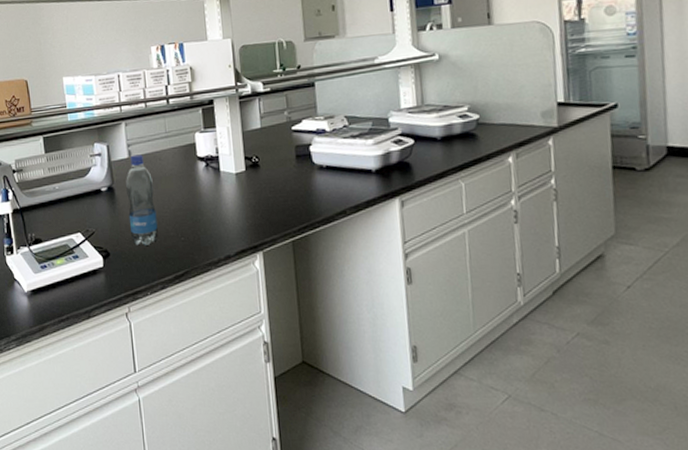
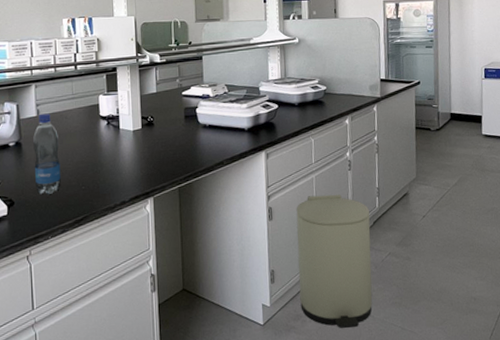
pedal bin: none [443,253,555,427] -> present [296,194,372,329]

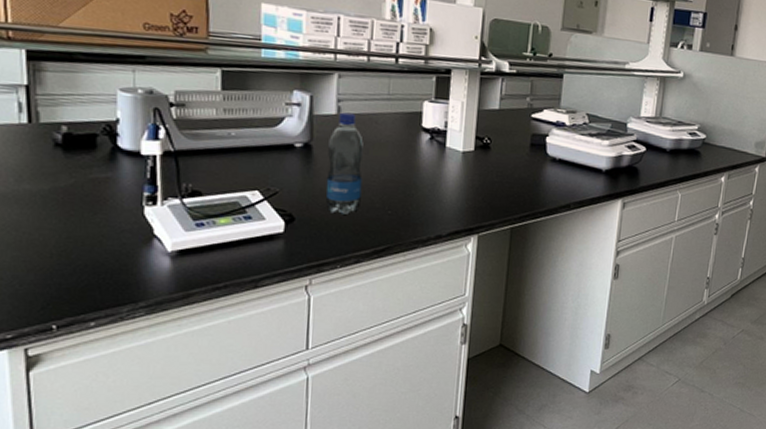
pedal bin: present [296,194,372,329] -> none [634,257,730,405]

